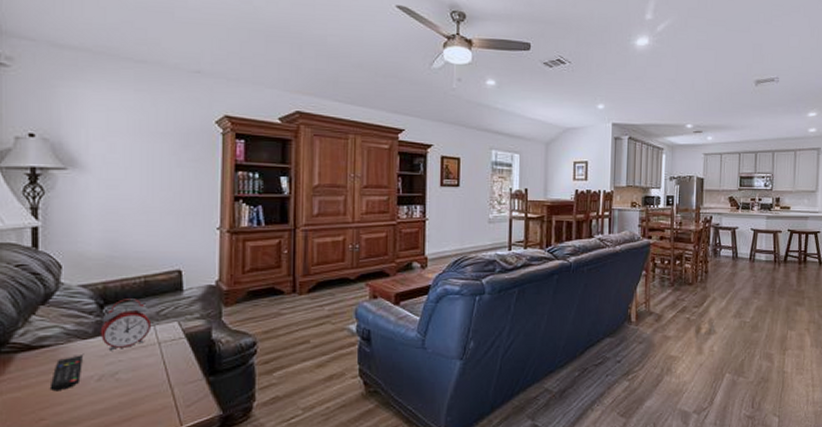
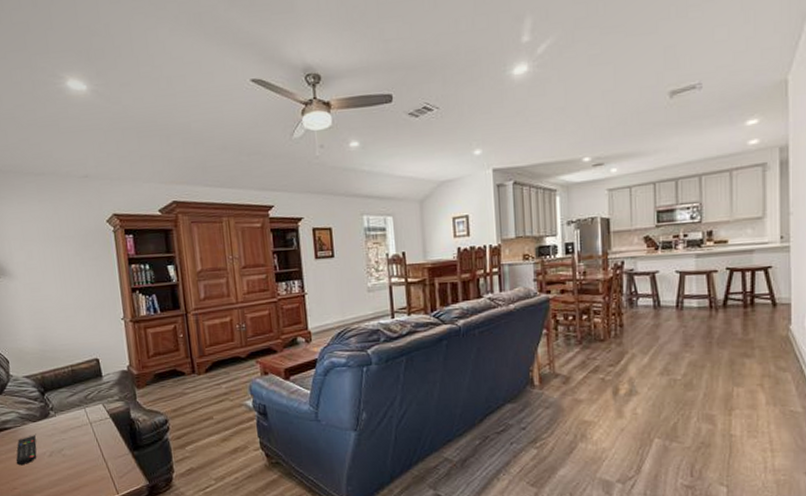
alarm clock: present [100,299,152,351] -> none [44,385,83,431]

